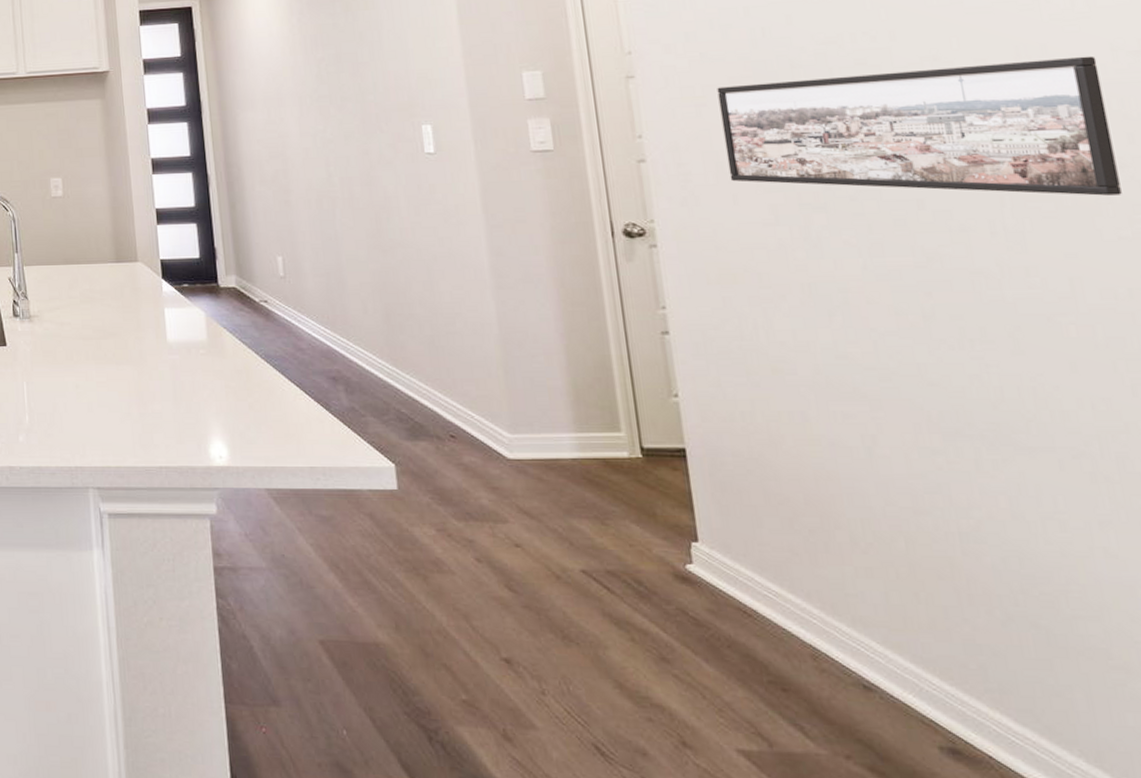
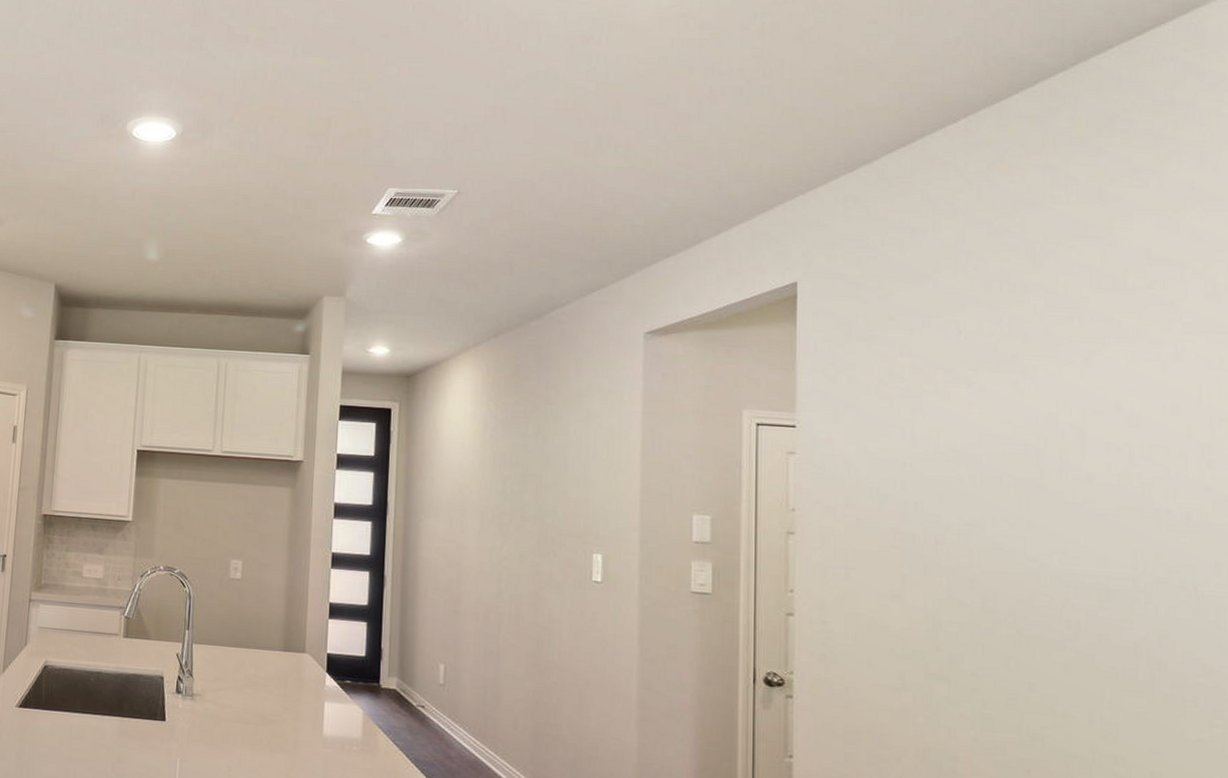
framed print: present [717,56,1122,196] -> none [867,553,1206,700]

